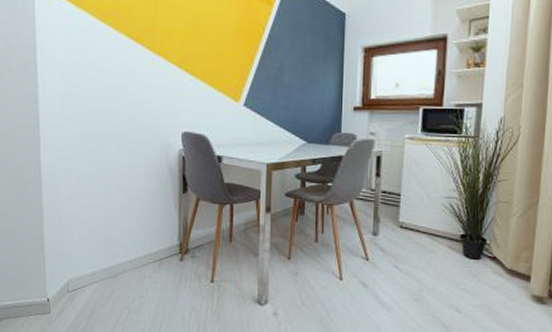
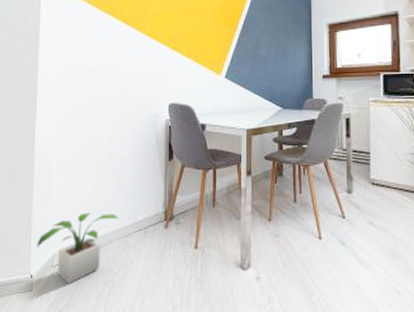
potted plant: none [51,241,133,310] -> present [36,212,120,285]

